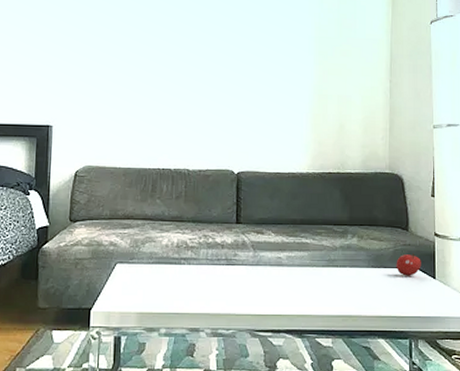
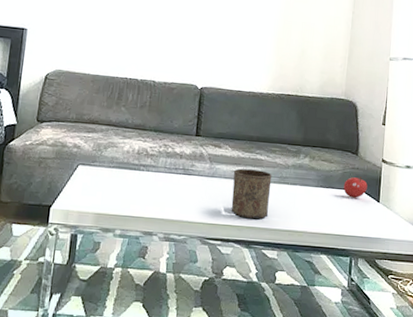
cup: none [278,254,320,307] -> present [231,168,272,220]

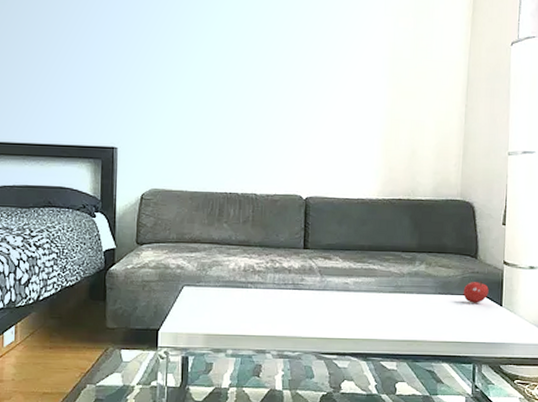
cup: present [231,168,272,220] -> none [345,280,387,331]

